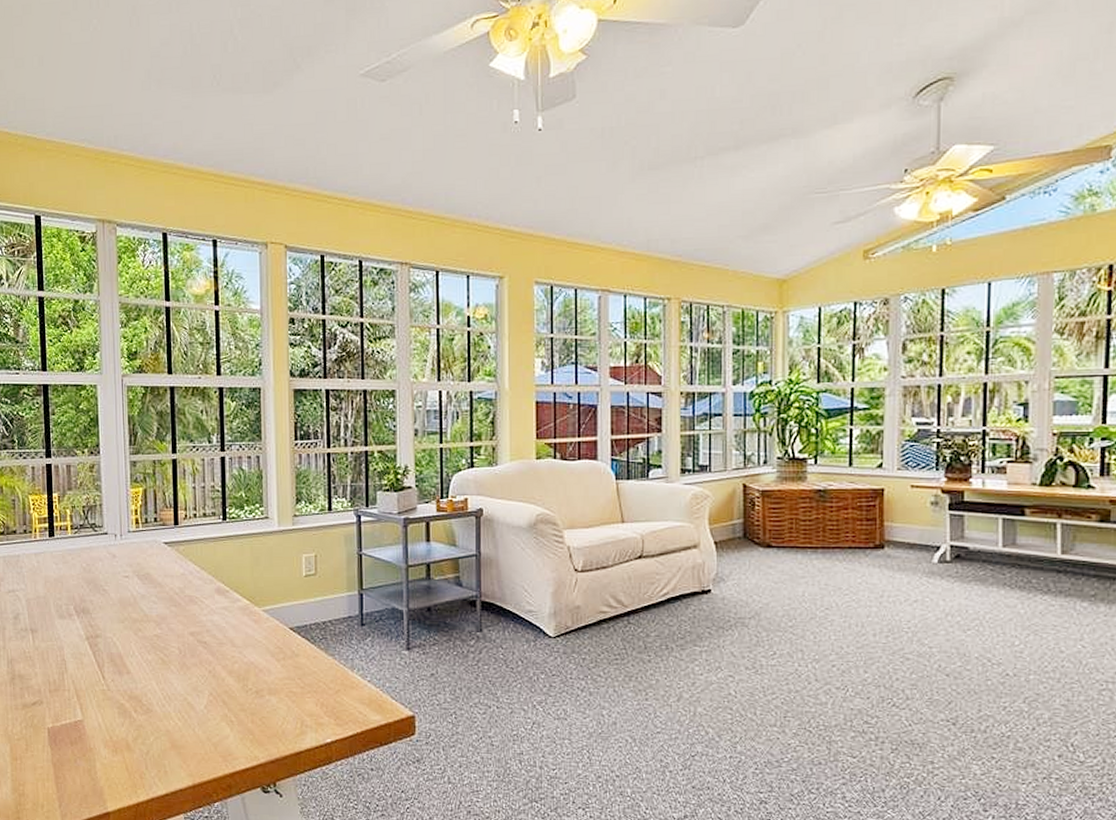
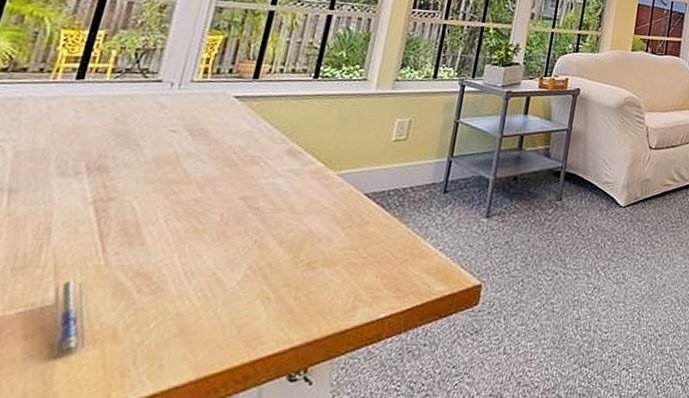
pen: none [80,701,111,759] -> present [53,280,86,355]

